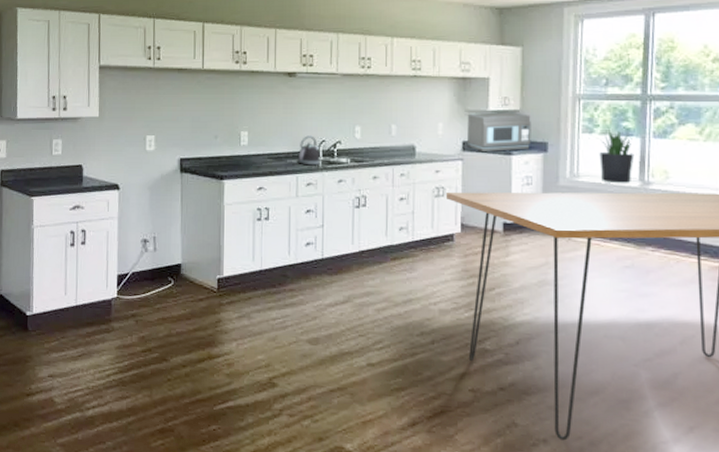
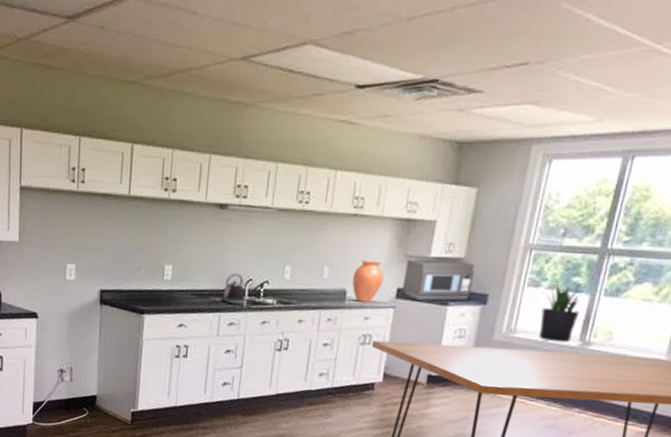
vase: none [419,117,448,156] -> present [352,260,384,302]

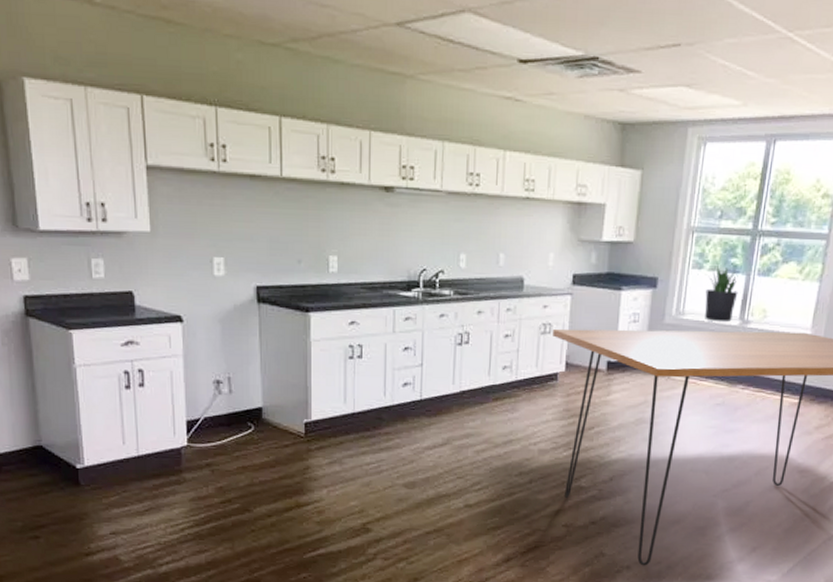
kettle: present [221,273,246,305] -> none [394,263,421,298]
vase: present [352,260,384,302] -> none [528,246,559,290]
microwave: present [401,259,475,301] -> none [577,243,644,286]

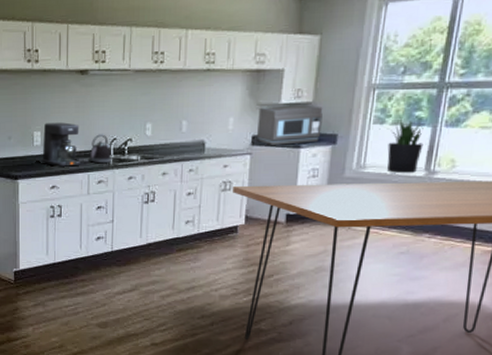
coffee maker: none [339,246,384,300] -> present [42,122,80,168]
kettle: none [394,263,421,298] -> present [89,134,112,164]
microwave: none [577,243,644,286] -> present [256,104,323,145]

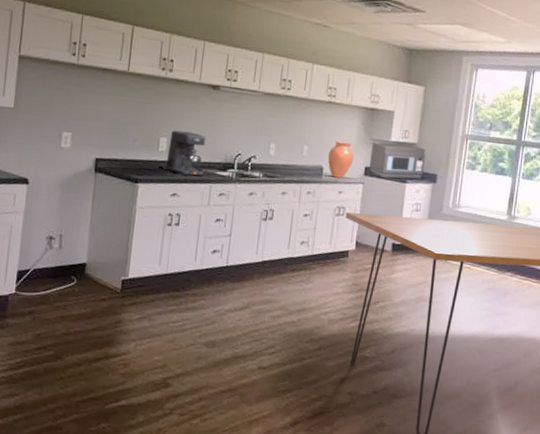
kettle: present [89,134,112,164] -> none [212,147,236,178]
vase: none [209,112,239,151] -> present [327,141,354,178]
planter: present [387,117,424,174] -> none [477,166,506,217]

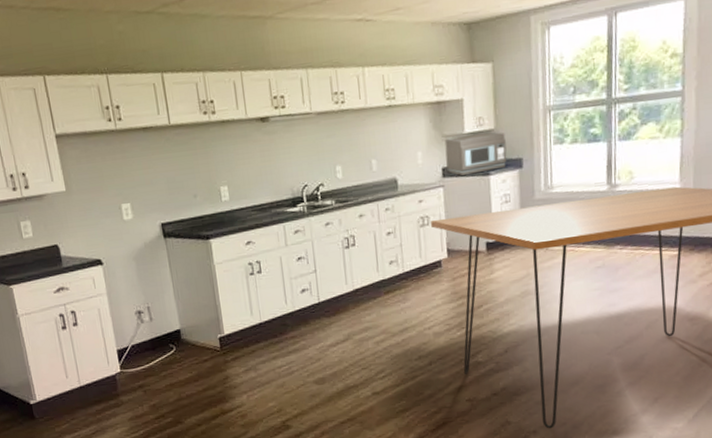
coffee maker: present [165,130,206,177] -> none [230,173,274,222]
vase: present [327,141,354,178] -> none [399,146,428,187]

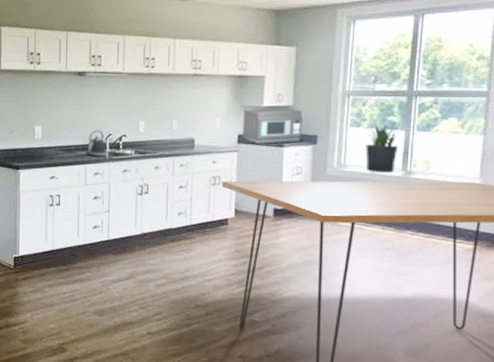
kettle: none [281,181,306,213] -> present [86,130,108,157]
planter: none [570,135,602,191] -> present [365,121,399,174]

